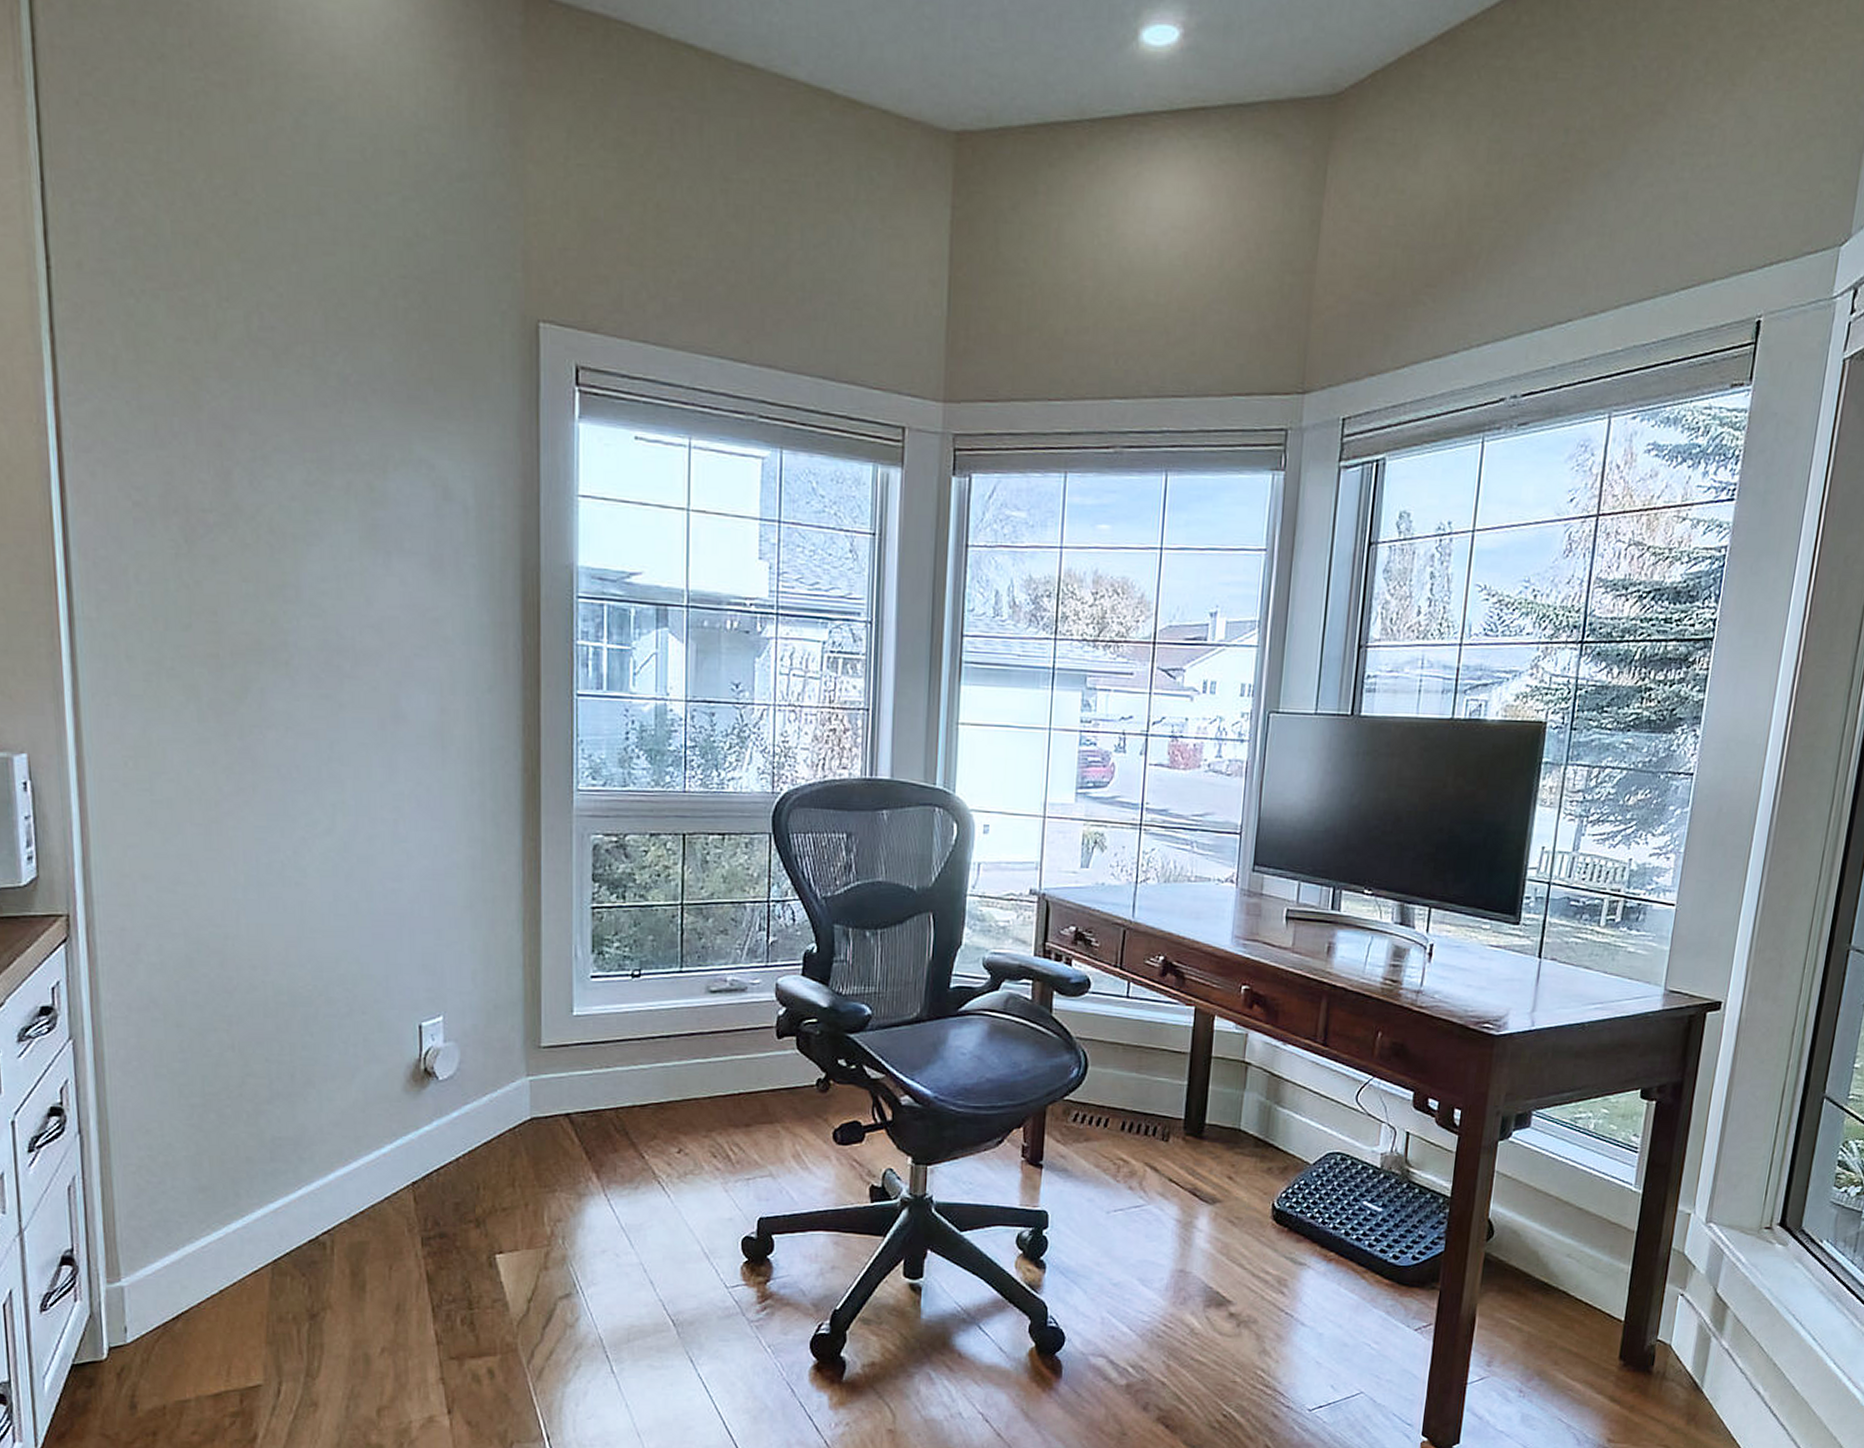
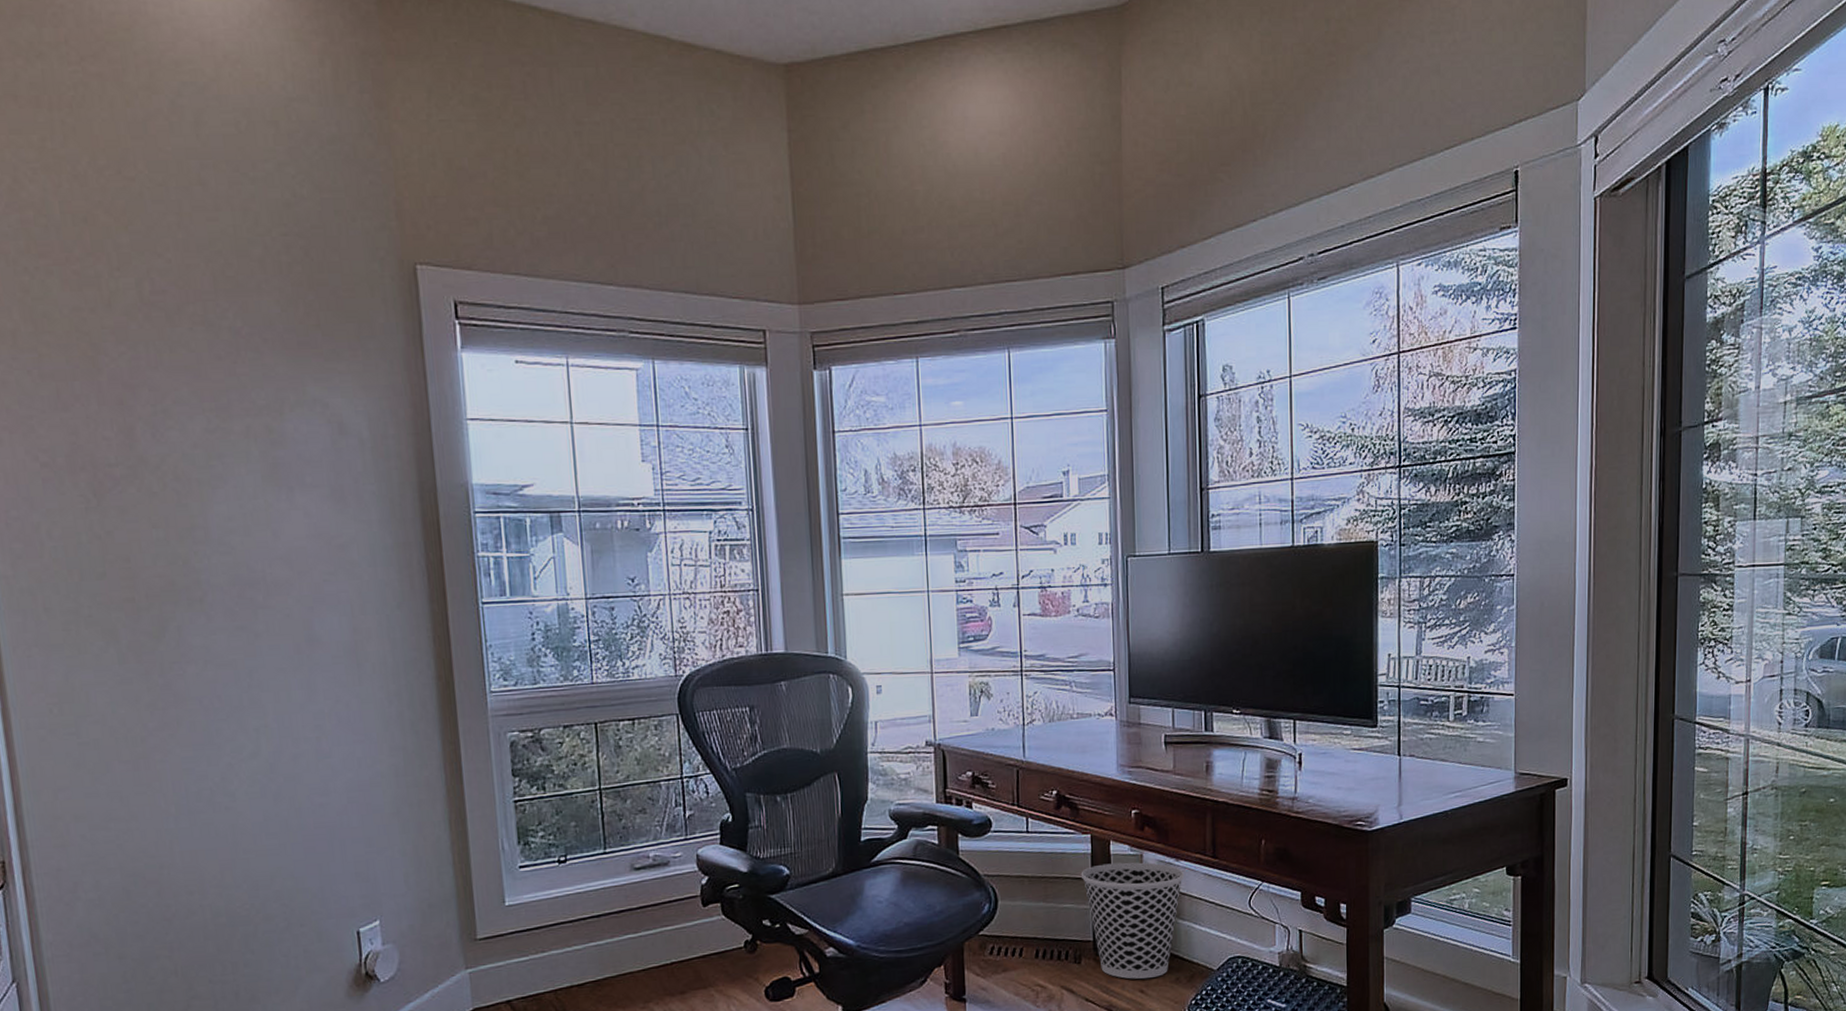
wastebasket: none [1179,1039,1291,1165] -> present [1080,862,1185,979]

